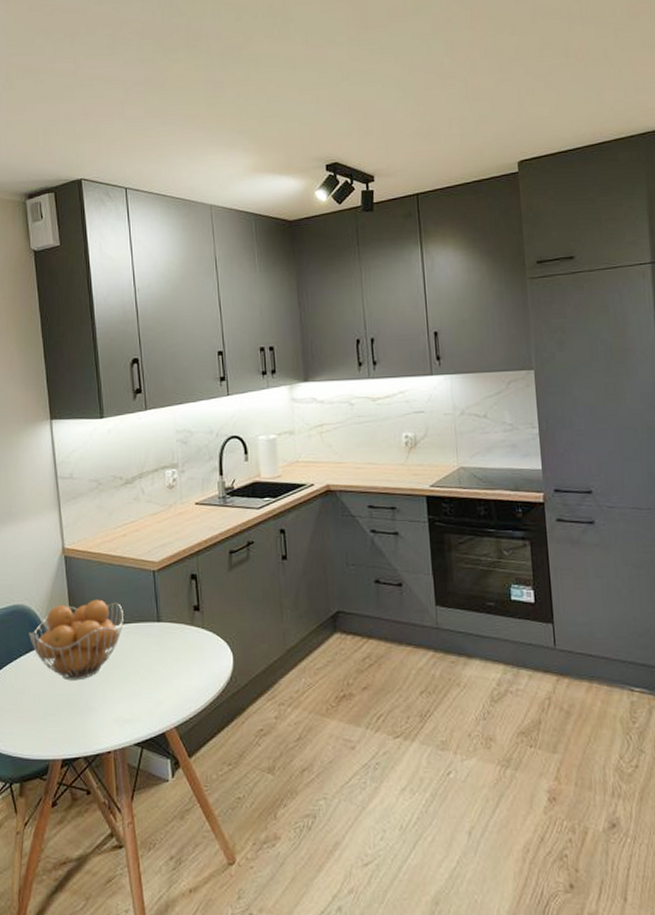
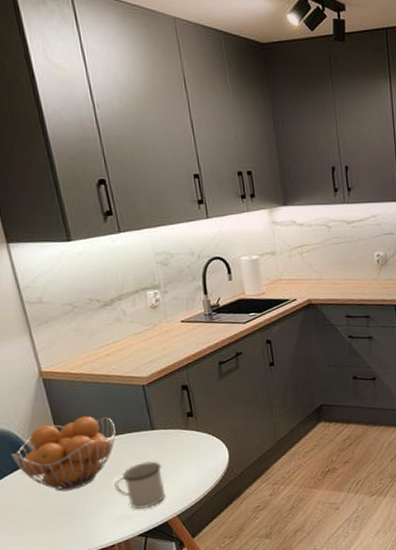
mug: none [117,658,165,714] -> present [114,461,165,509]

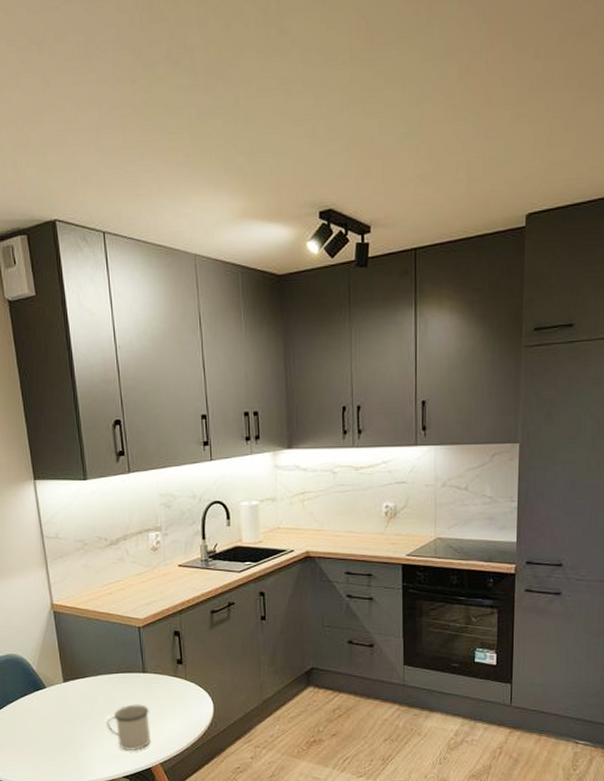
fruit basket: present [11,416,116,492] -> none [23,651,111,722]

